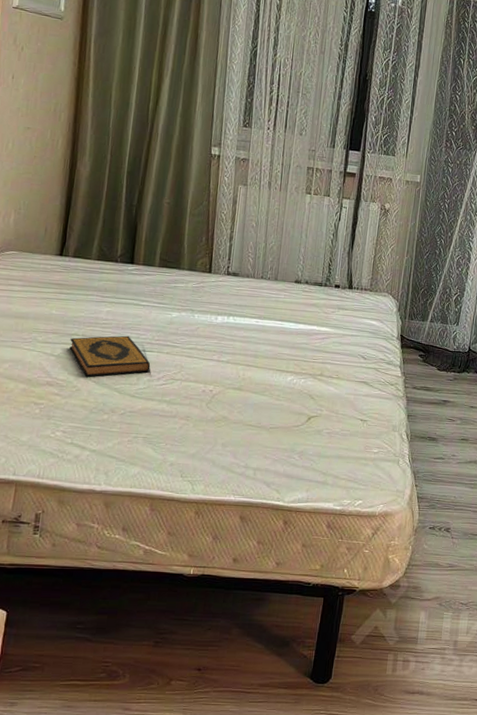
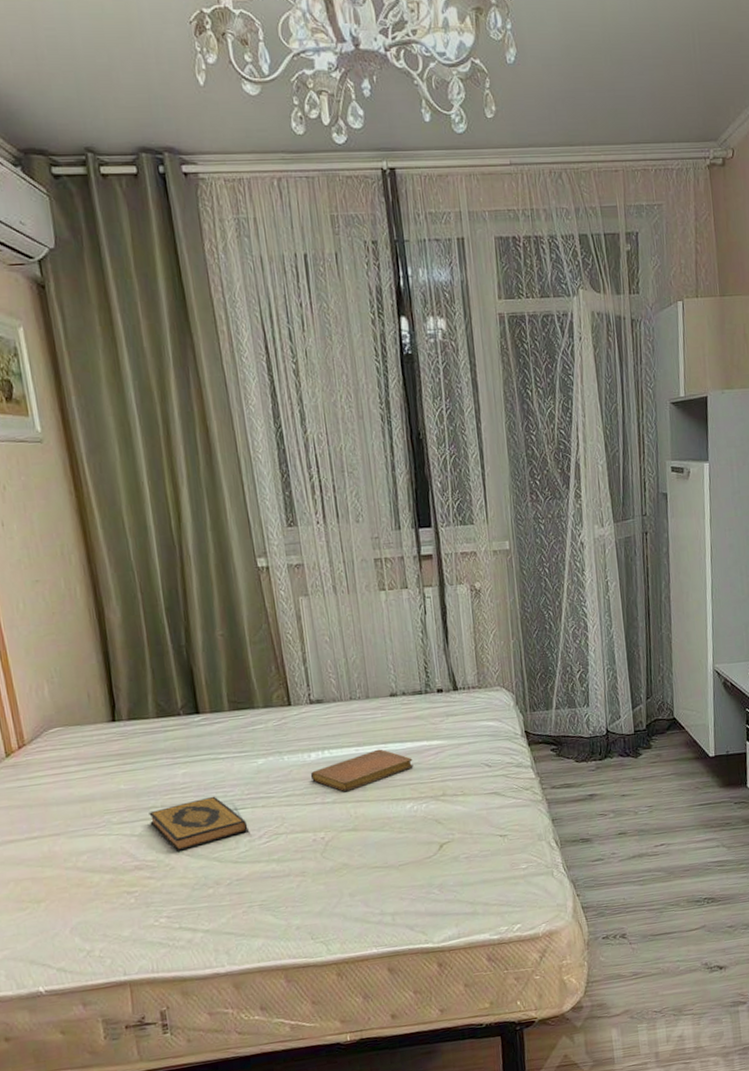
notebook: none [213,324,302,355] -> present [310,749,413,791]

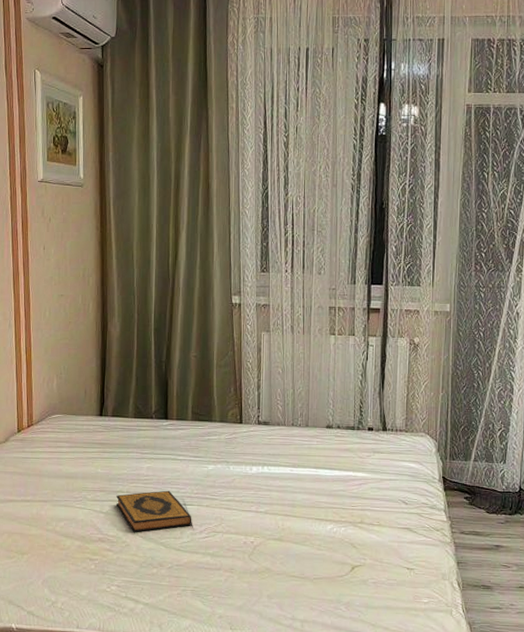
notebook: present [310,749,413,791] -> none [249,472,338,505]

